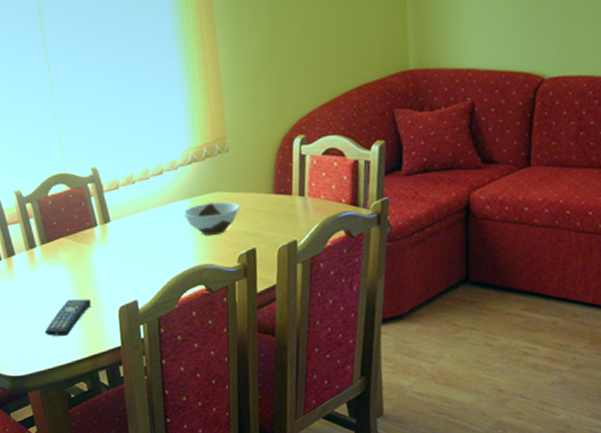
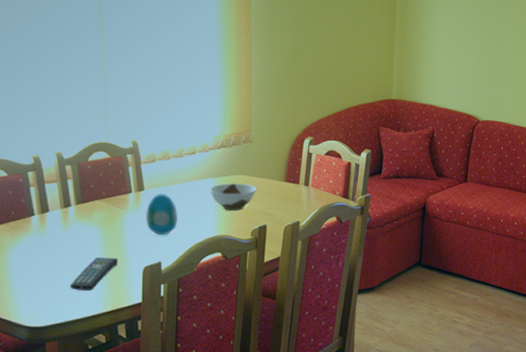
decorative egg: none [114,223,152,271] -> present [145,194,179,236]

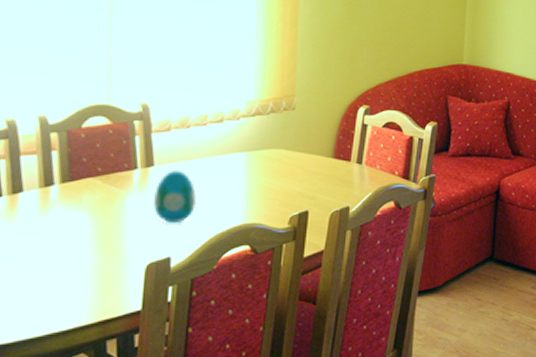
remote control: present [69,257,118,290] -> none [43,252,113,295]
bowl: present [209,183,258,210] -> none [238,159,299,193]

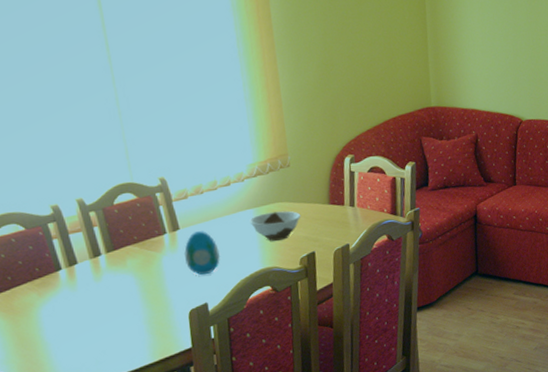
bowl: none [238,159,299,193] -> present [249,210,301,241]

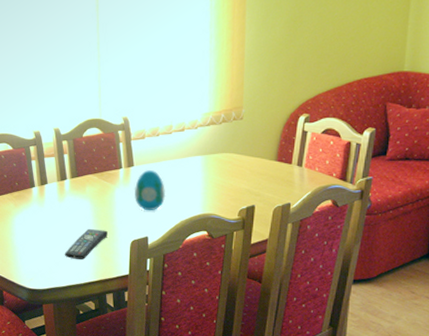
remote control: none [111,304,161,344] -> present [64,229,108,260]
bowl: present [249,210,301,241] -> none [197,161,247,189]

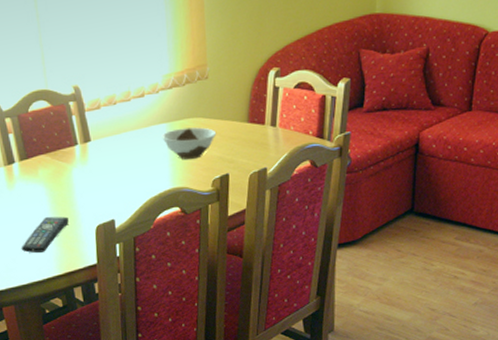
decorative egg: present [134,170,166,211] -> none [93,144,131,191]
bowl: none [197,161,247,189] -> present [162,127,217,159]

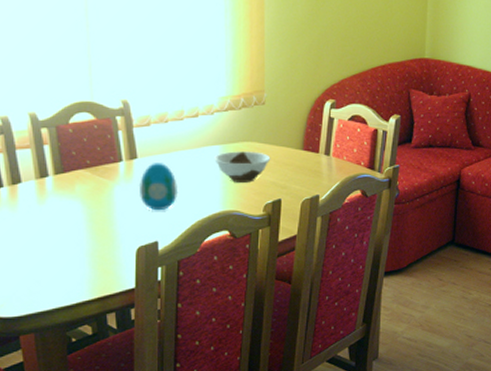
remote control: present [21,216,69,253] -> none [48,236,106,275]
decorative egg: none [93,144,131,191] -> present [138,163,179,211]

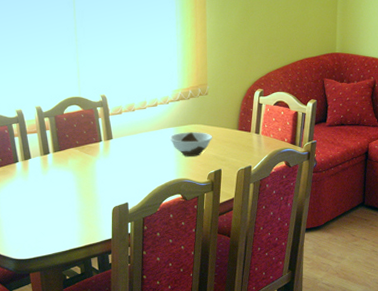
decorative egg: present [138,163,179,211] -> none [113,142,143,179]

